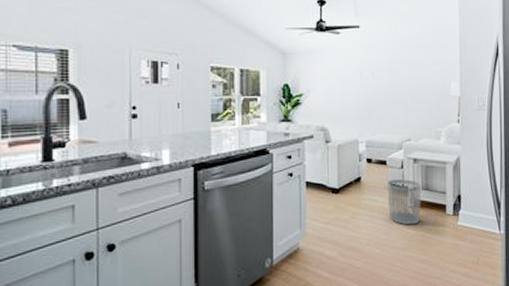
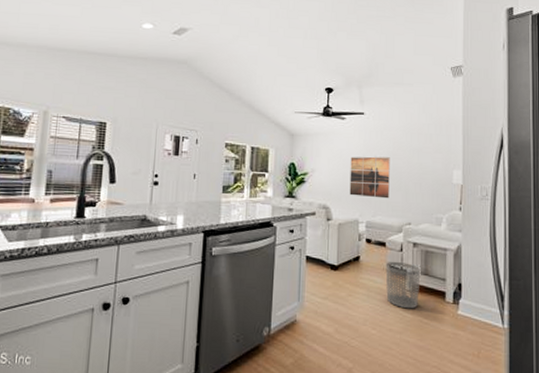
wall art: none [347,72,388,116] -> present [349,156,390,199]

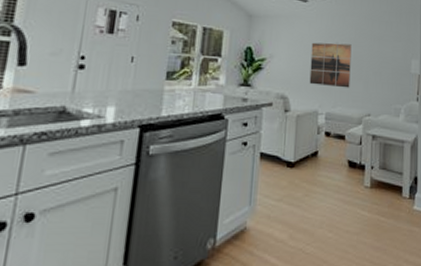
waste bin: present [385,262,420,309] -> none [344,157,378,207]

